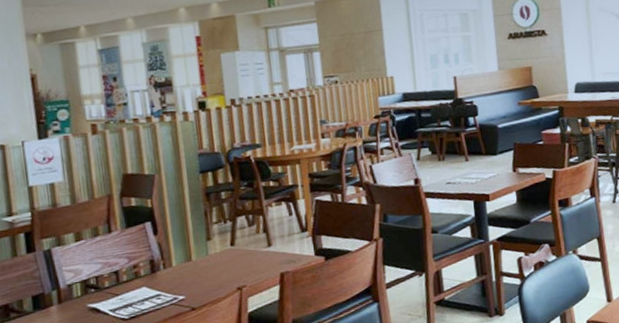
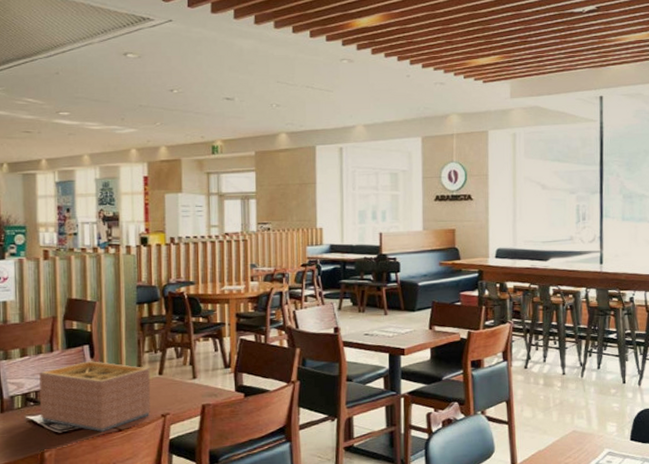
architectural model: none [98,238,225,313] -> present [39,361,151,432]

